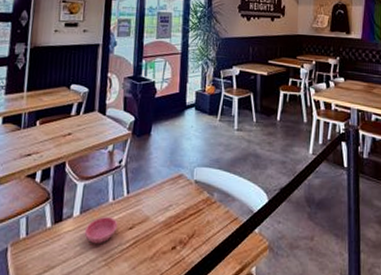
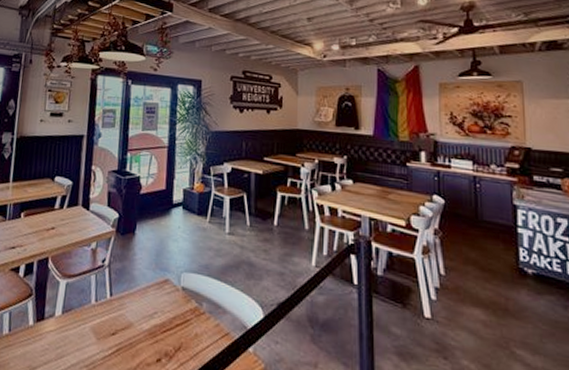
saucer: present [84,217,118,244] -> none [65,319,100,348]

